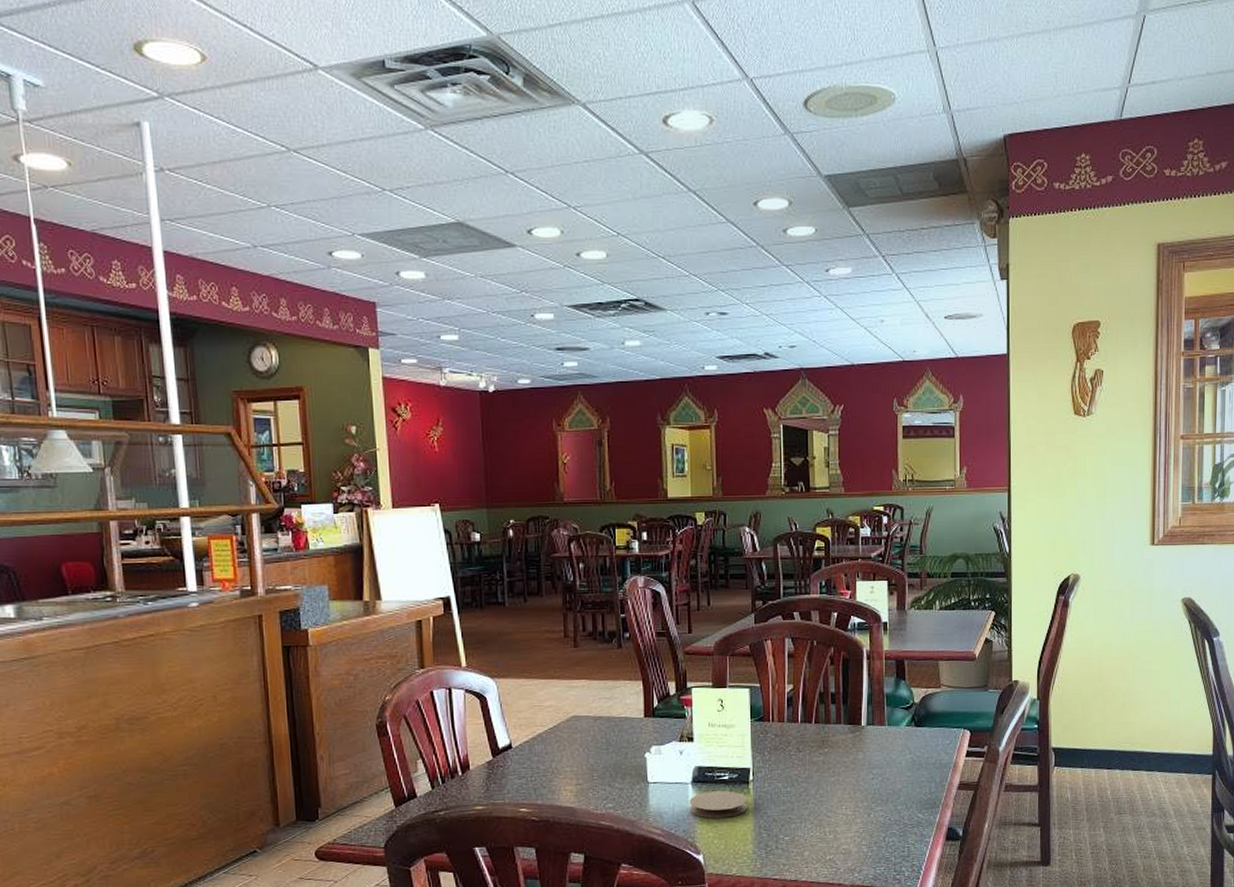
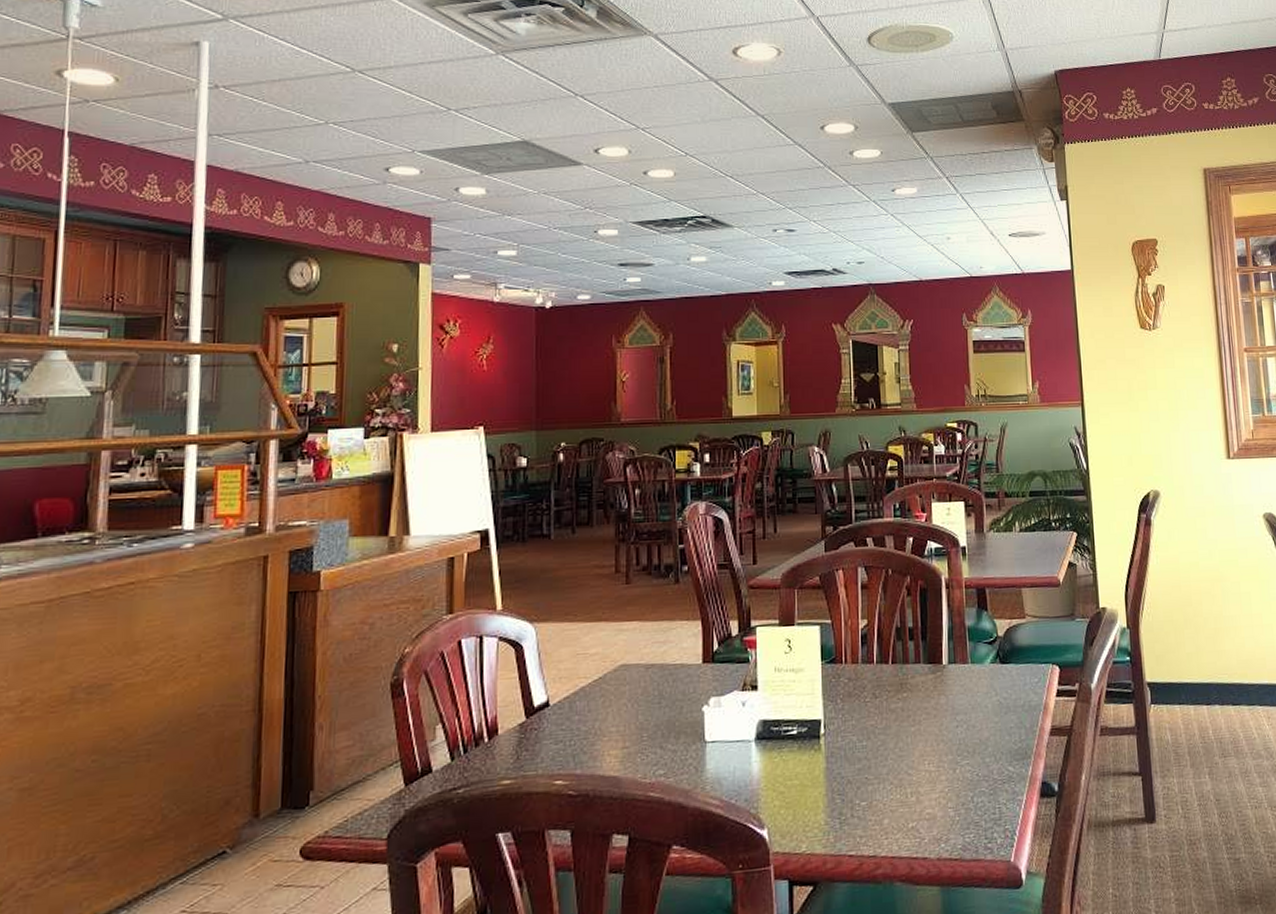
coaster: present [689,791,748,818] -> none [752,748,819,783]

